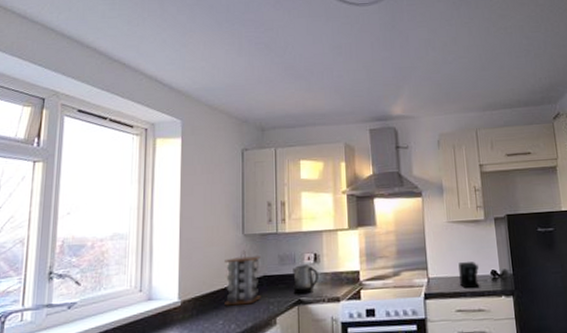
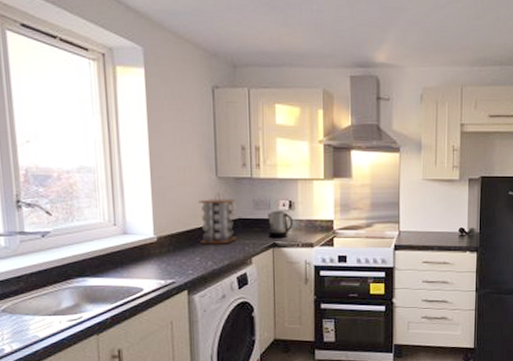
coffee maker: present [458,262,497,289] -> none [429,219,463,244]

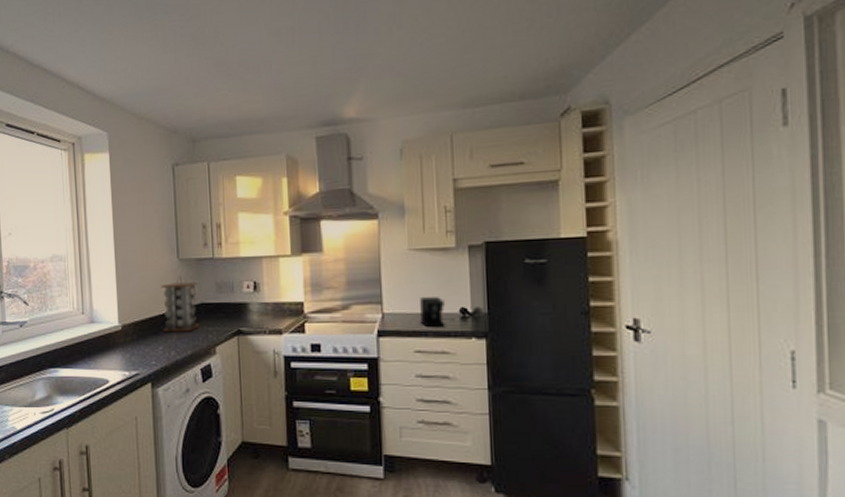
kettle: present [268,211,293,239] -> none [231,293,259,325]
coffee maker: none [429,219,463,244] -> present [420,297,466,328]

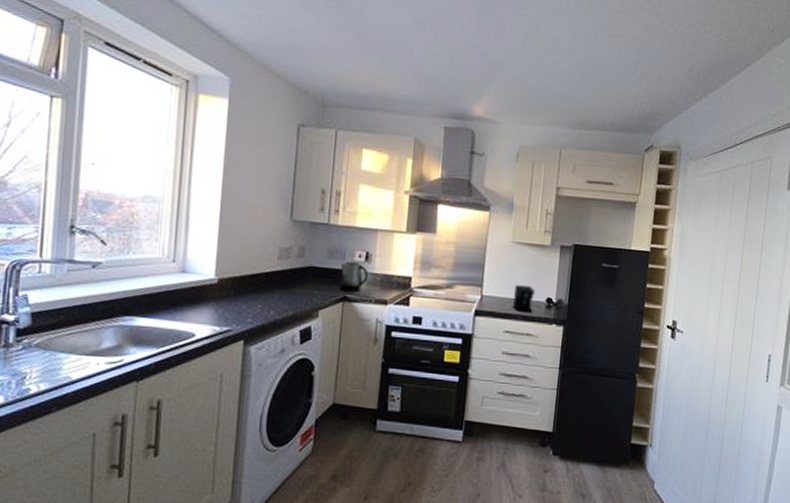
spice rack: present [161,276,200,333] -> none [265,236,308,293]
kettle: none [231,293,259,325] -> present [339,261,368,292]

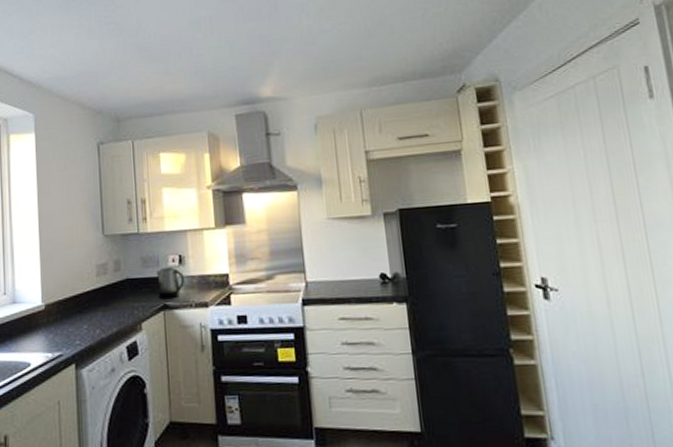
coffee maker: present [513,285,551,313] -> none [341,264,387,295]

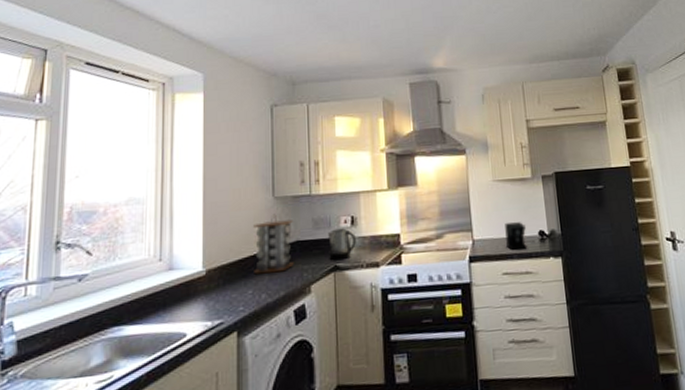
spice rack: none [86,252,125,310] -> present [253,214,294,275]
coffee maker: none [341,264,387,295] -> present [505,222,545,251]

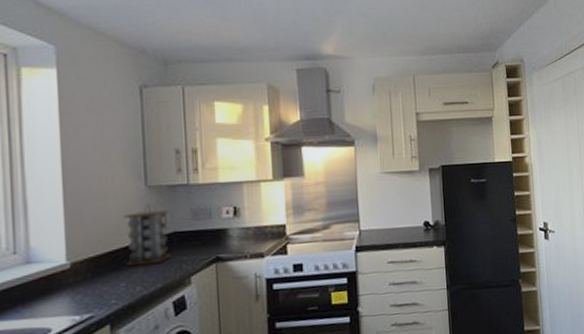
kettle: present [328,228,356,261] -> none [209,219,239,252]
coffee maker: present [505,222,545,251] -> none [391,213,429,241]

